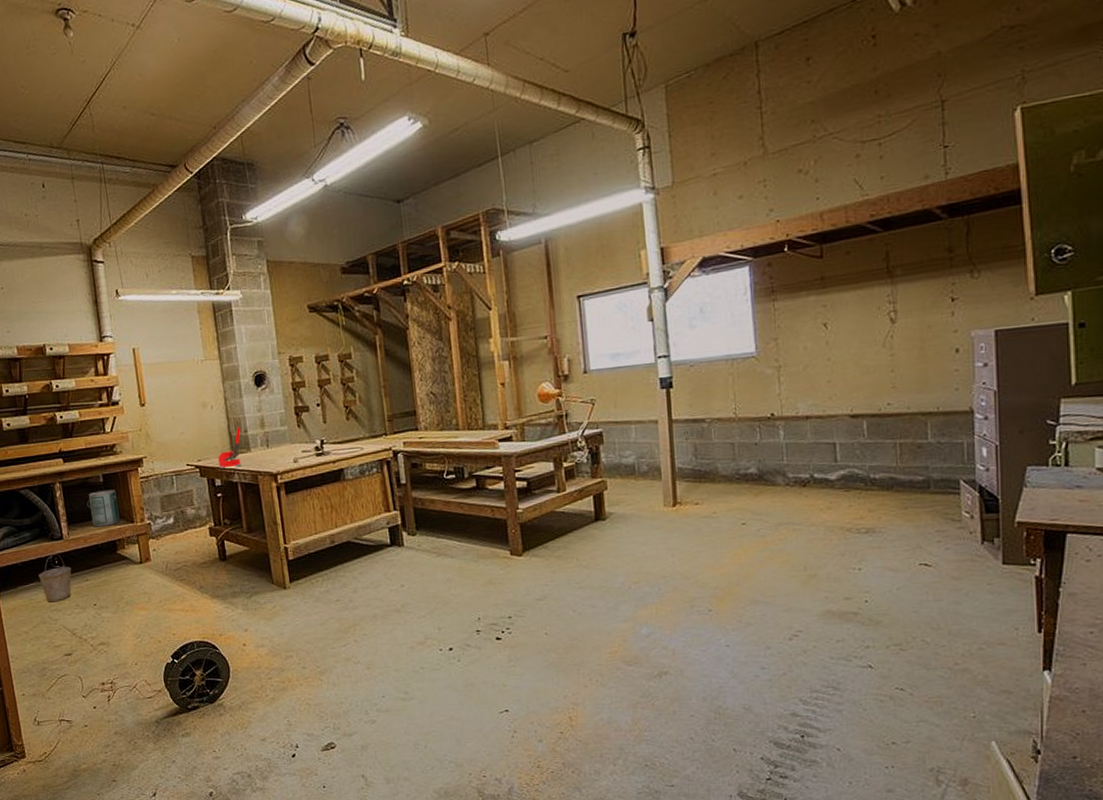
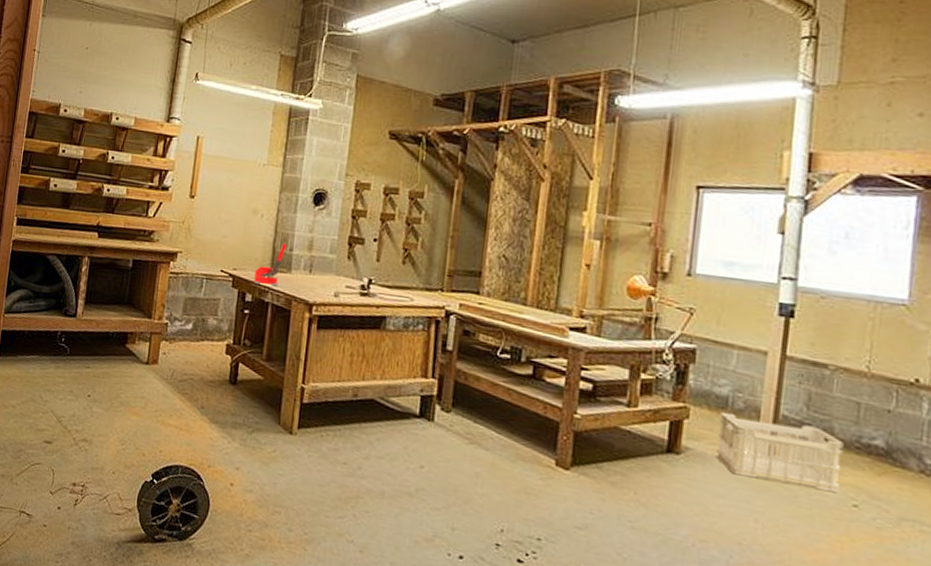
bucket: present [38,554,72,603] -> none [41,330,75,383]
paint can: present [86,489,120,527] -> none [109,275,142,316]
plastic crate: none [631,470,730,525] -> present [716,412,844,494]

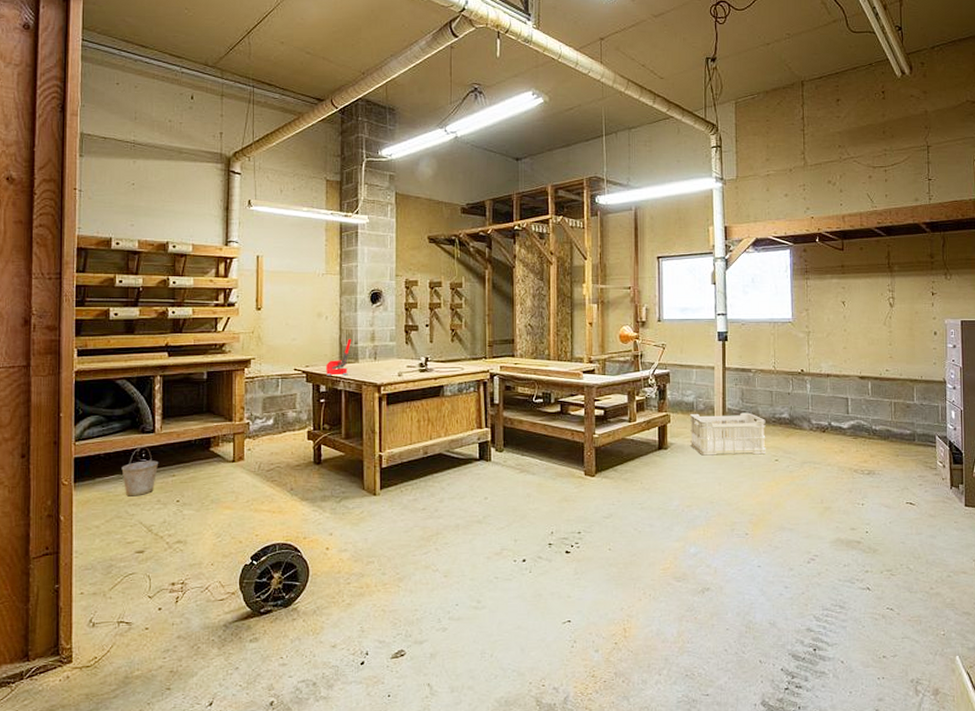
bucket: none [41,330,75,383] -> present [121,447,158,497]

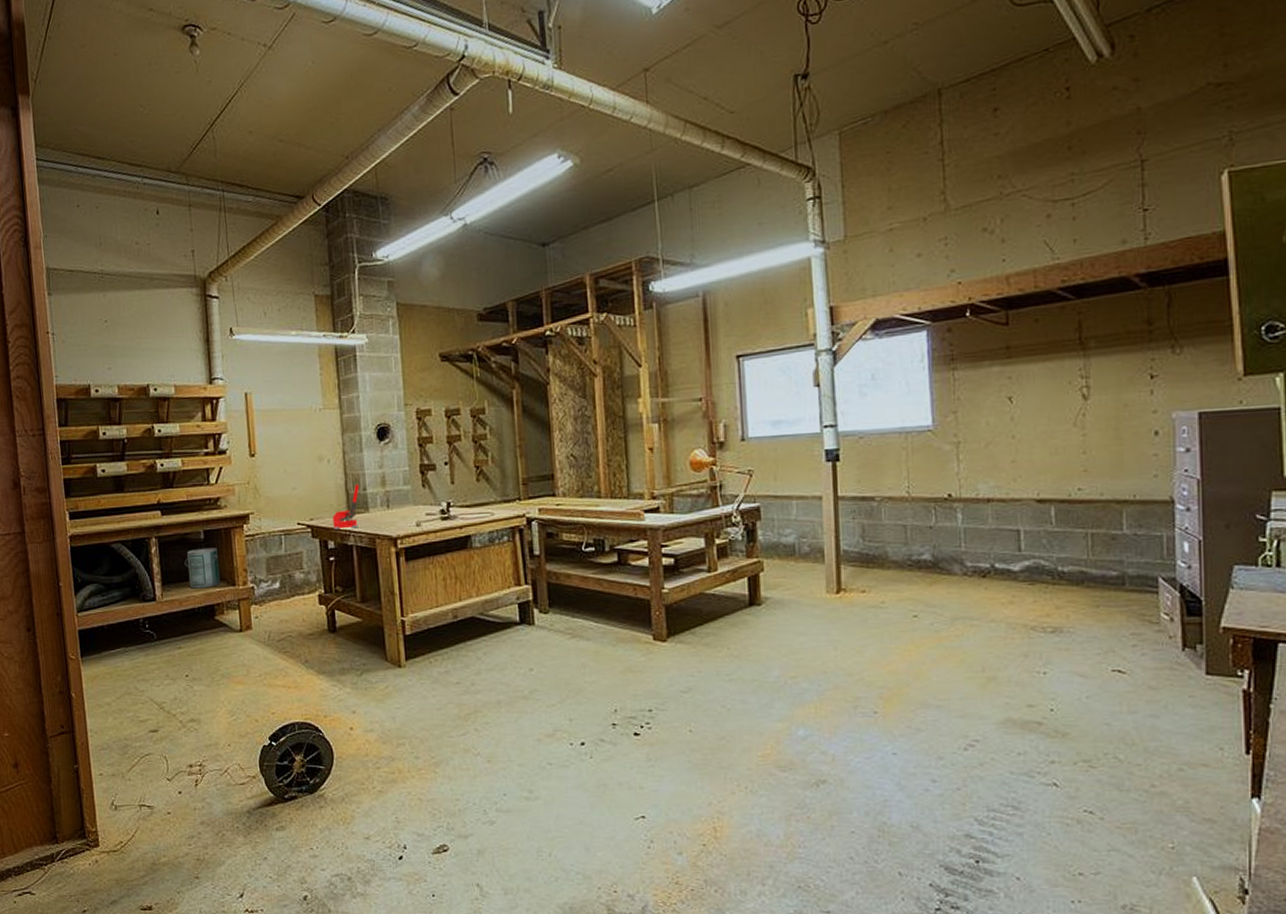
bucket: present [121,447,158,497] -> none [126,617,163,671]
paint can: none [186,387,218,423] -> present [184,547,221,589]
plastic crate: present [690,412,766,456] -> none [791,554,900,613]

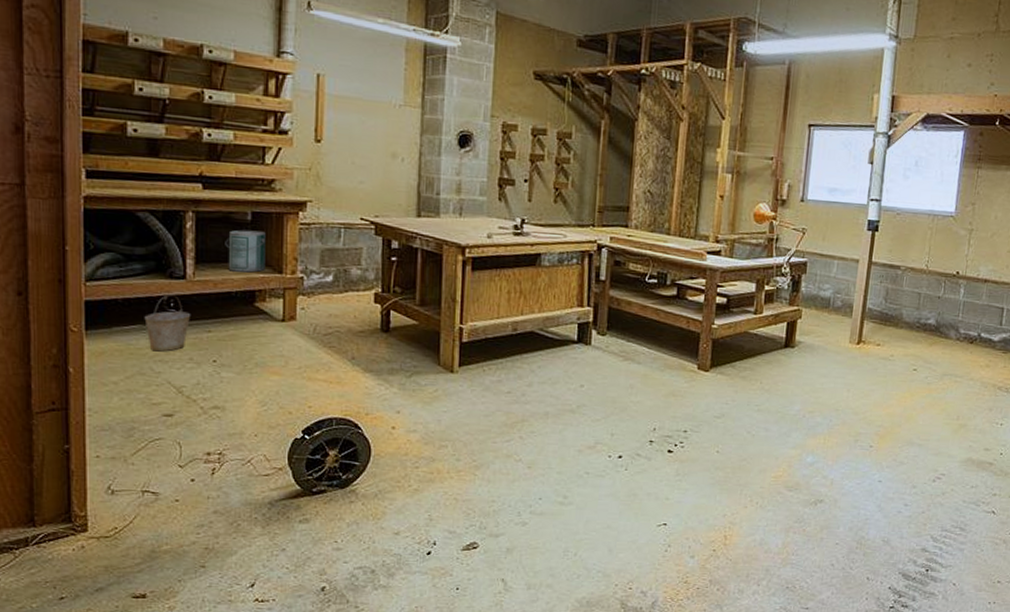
bucket: none [126,617,163,671] -> present [144,295,190,352]
clamp: present [333,484,360,531] -> none [400,187,433,232]

